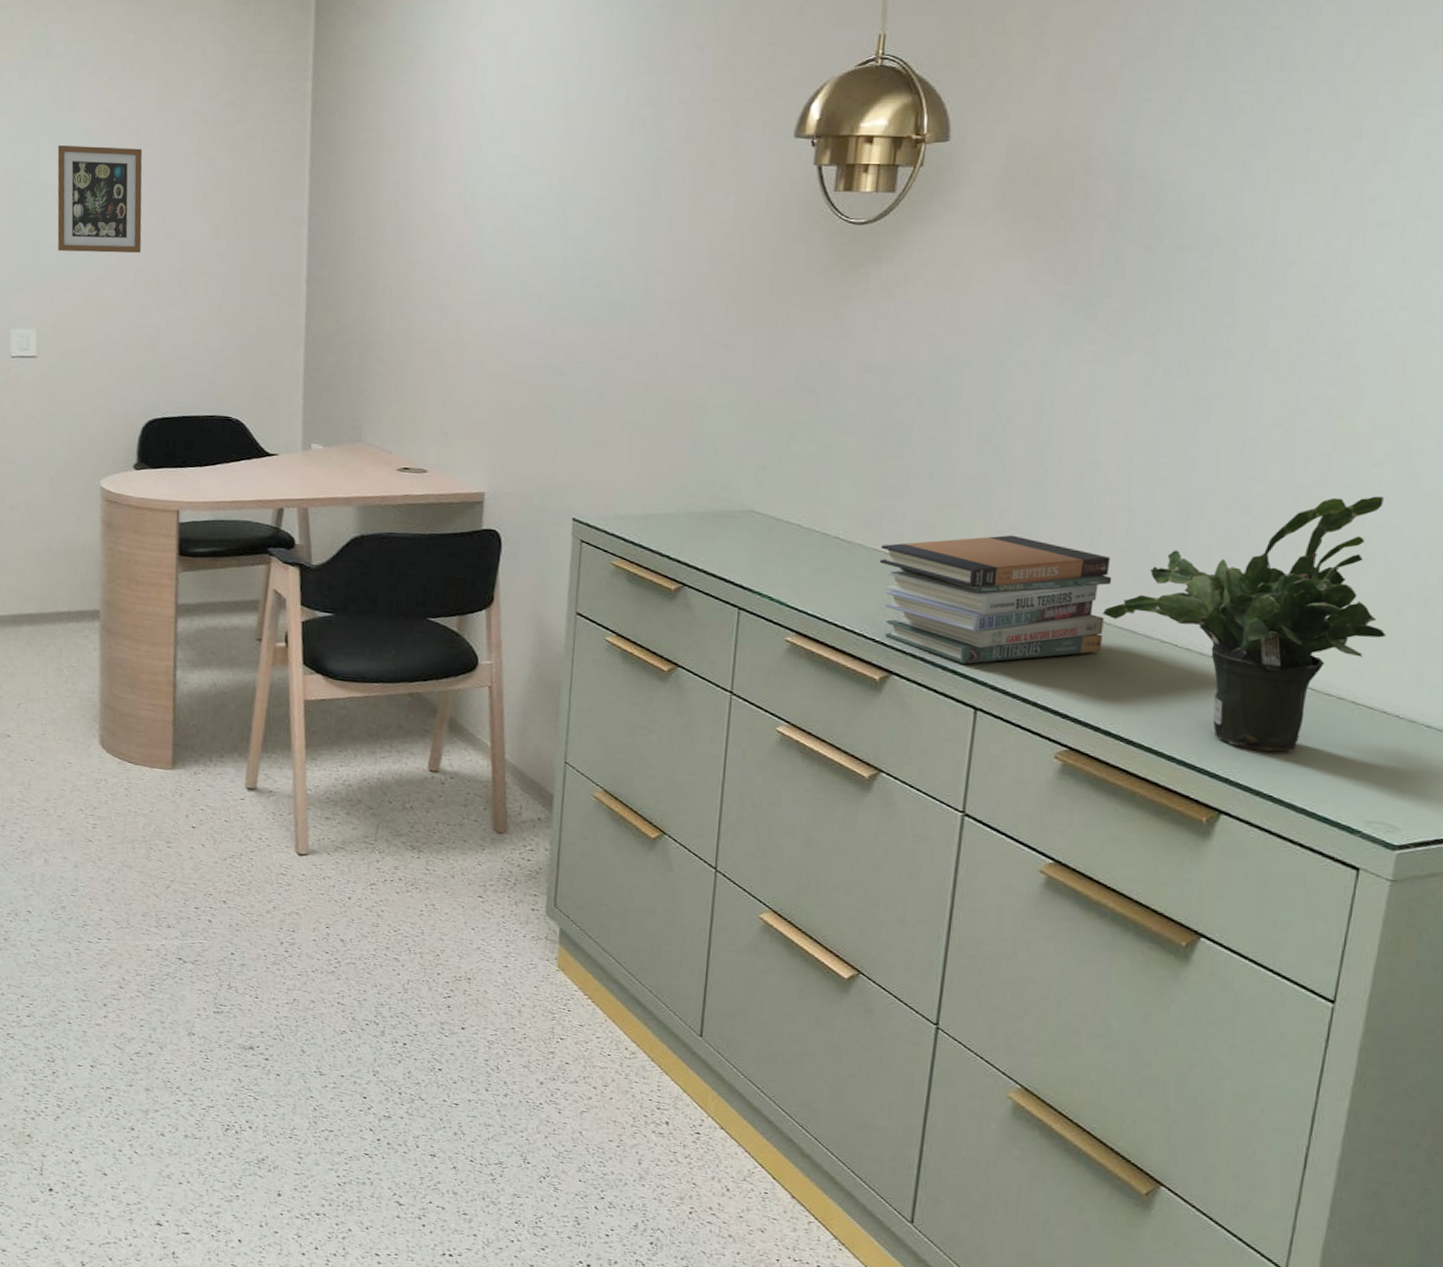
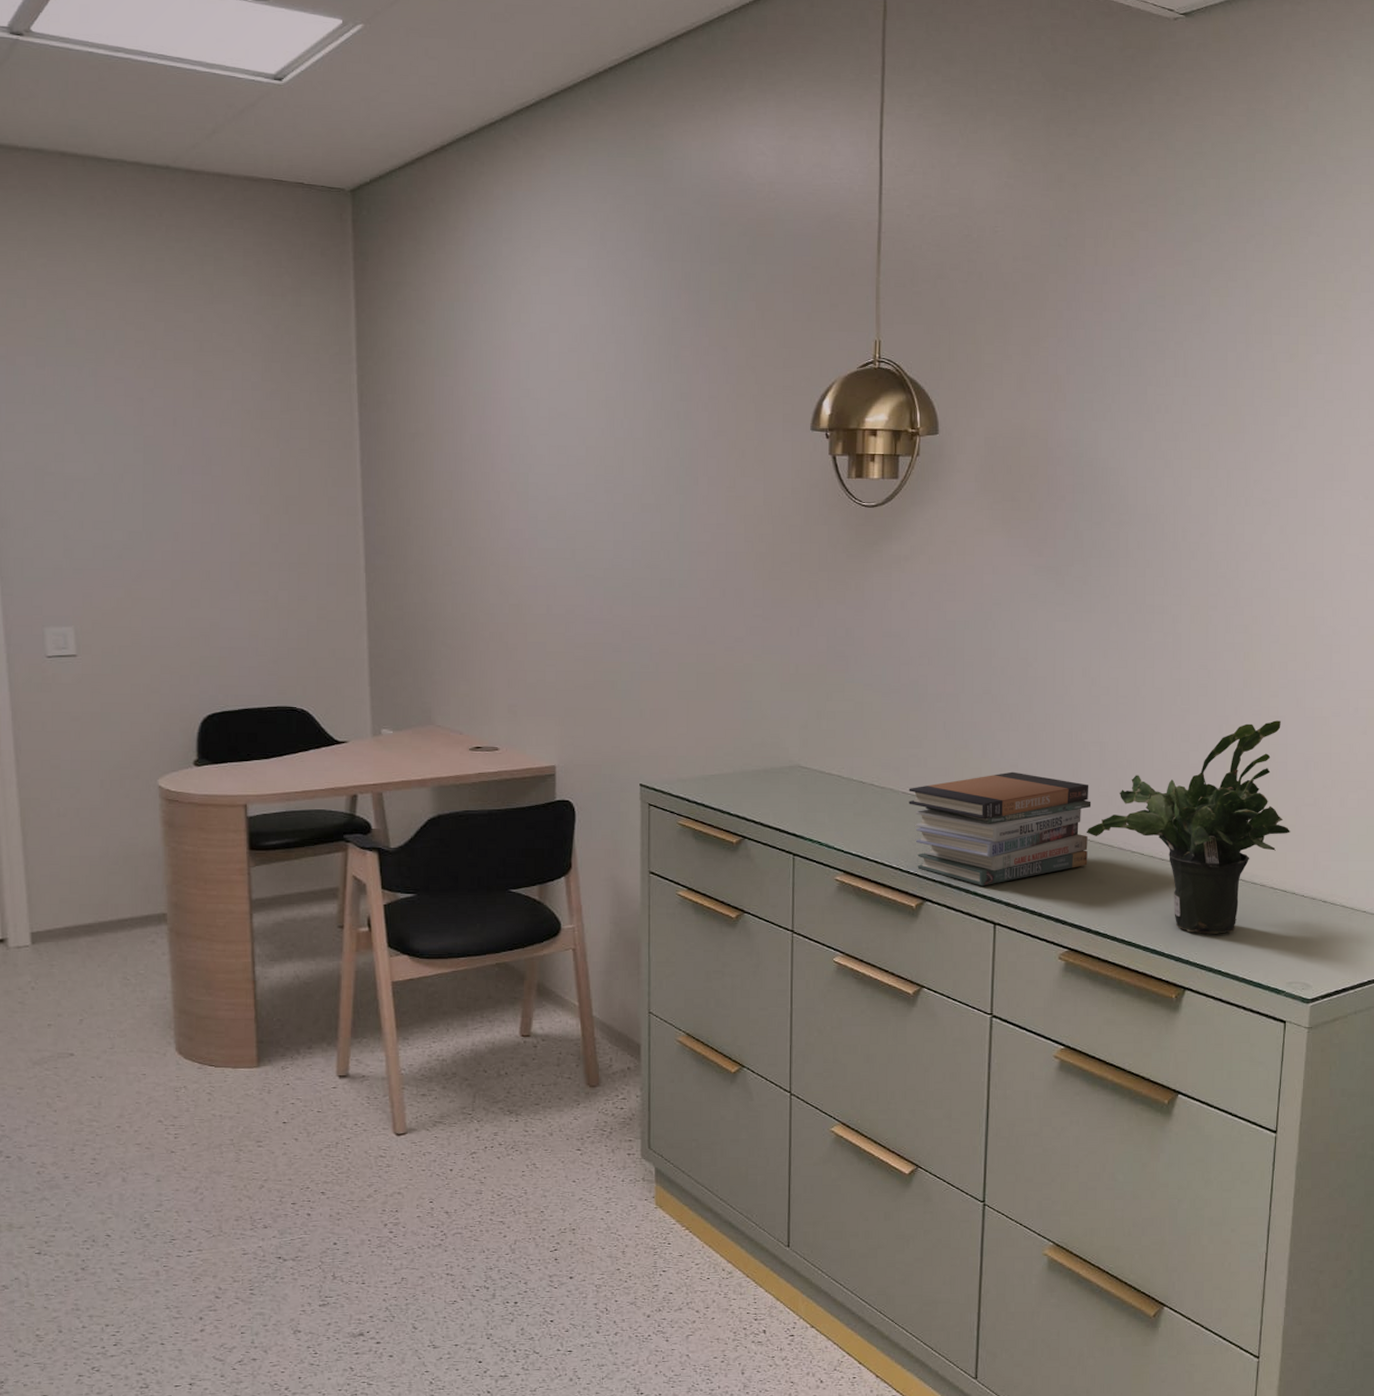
picture frame: present [57,144,143,253] -> none [85,434,186,546]

